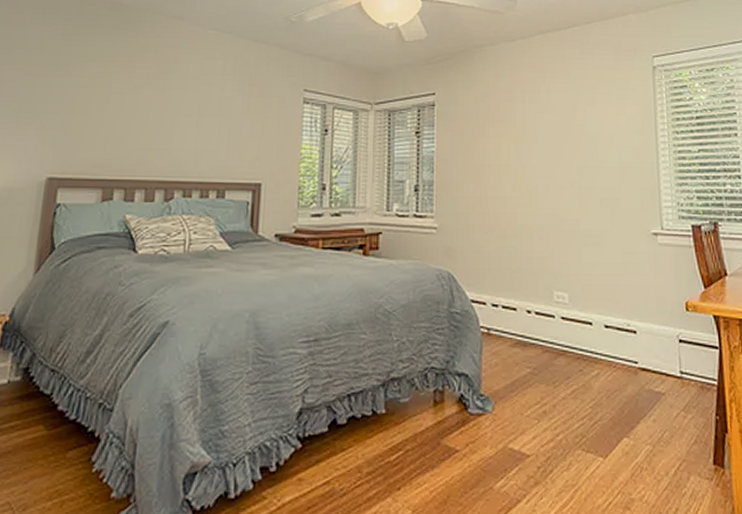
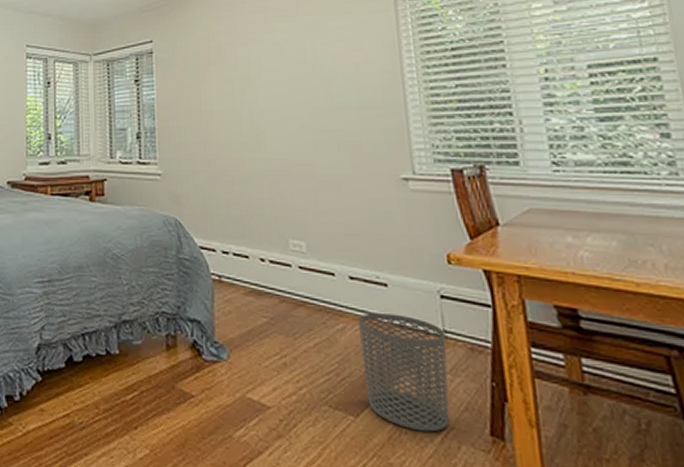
waste bin: none [611,359,682,466] -> present [359,313,450,432]

